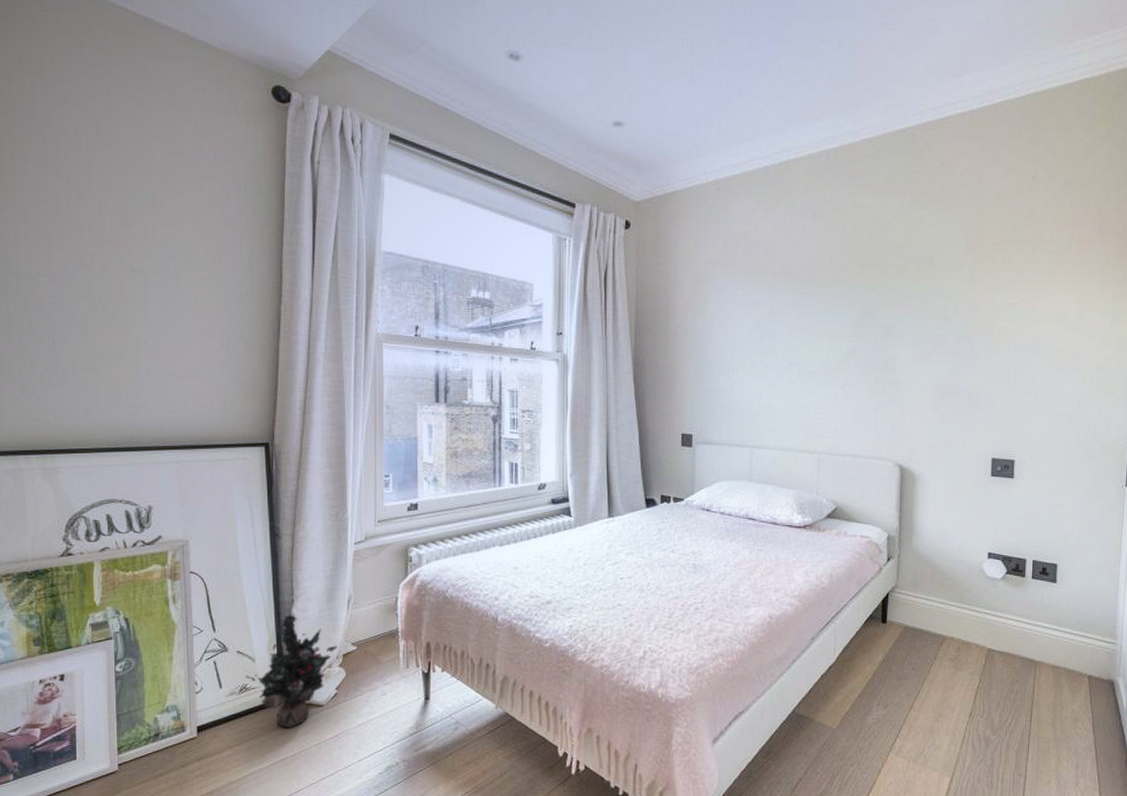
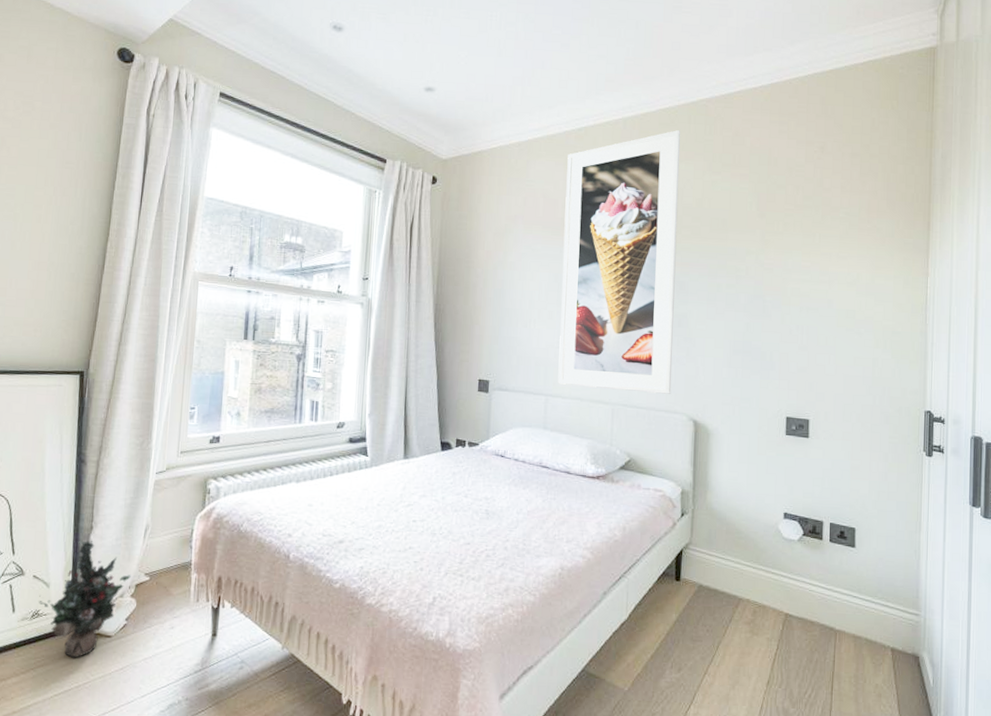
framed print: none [762,162,887,441] -> present [558,130,681,394]

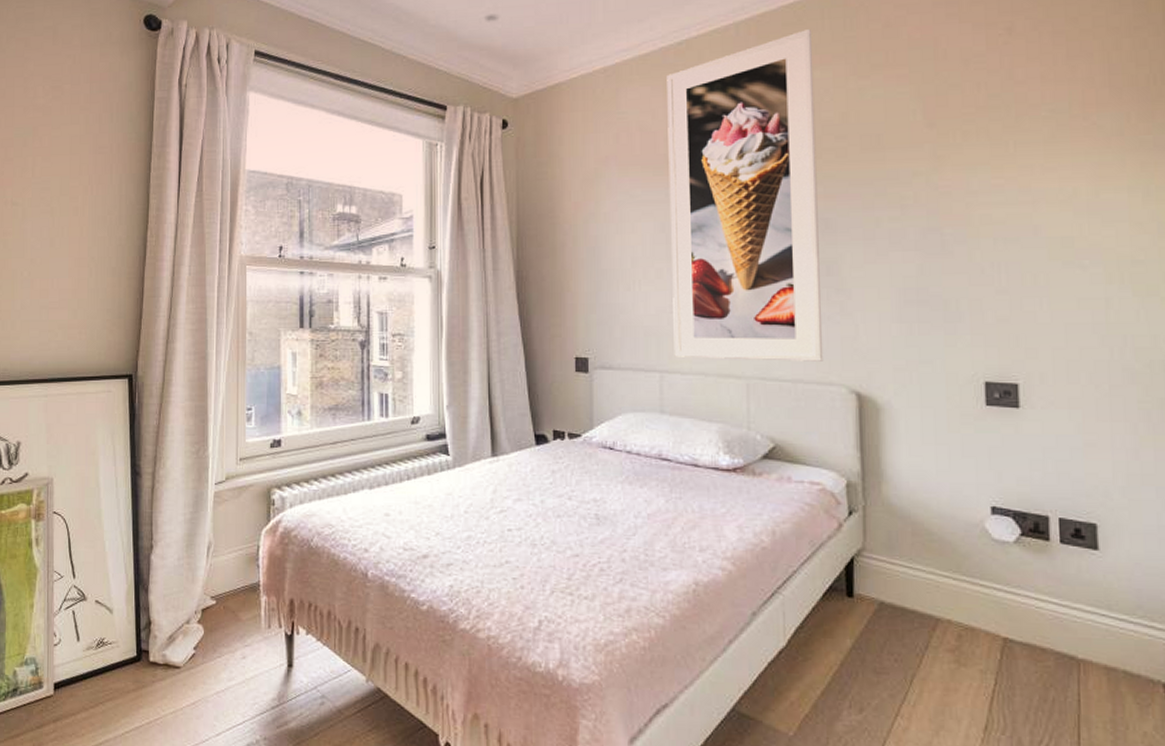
decorative plant: present [39,540,131,658] -> none [103,561,196,692]

